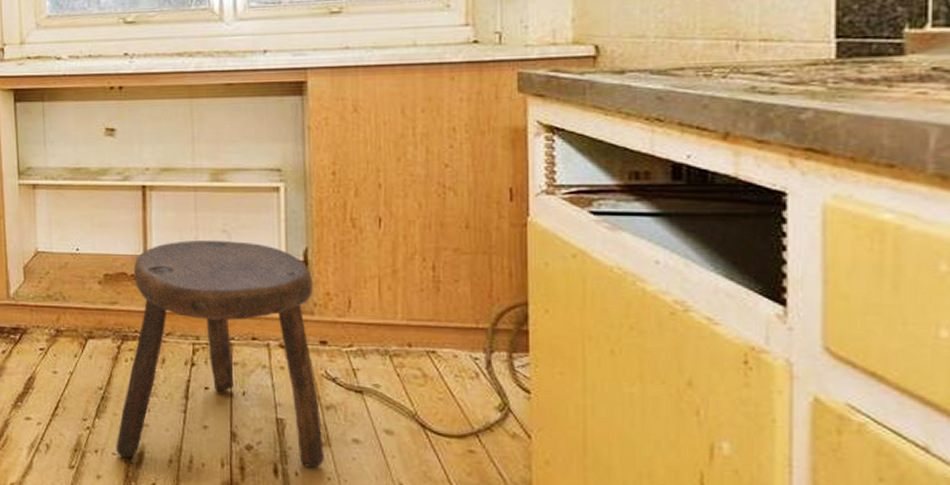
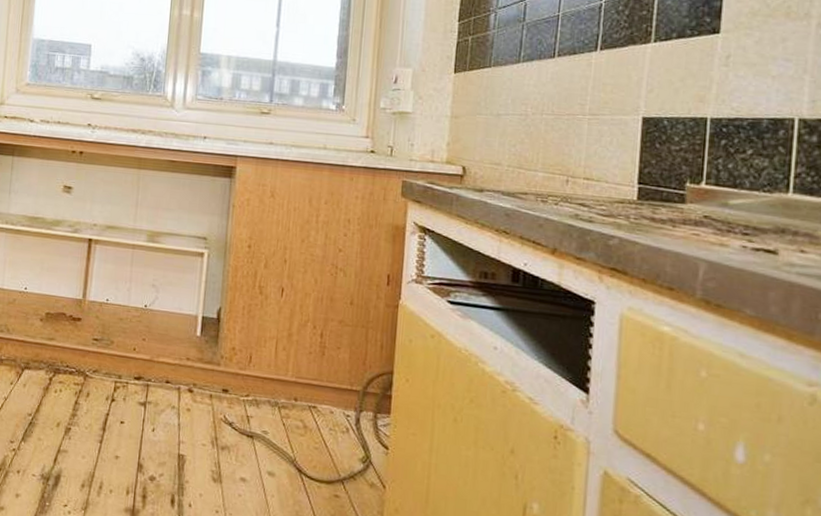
stool: present [116,239,324,468] -> none [36,290,222,501]

